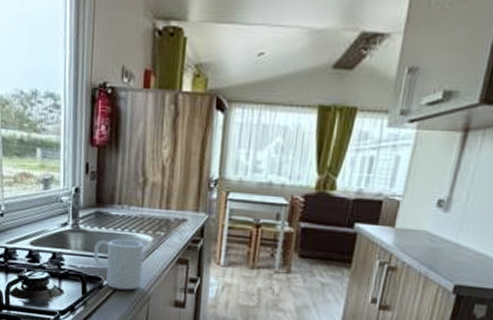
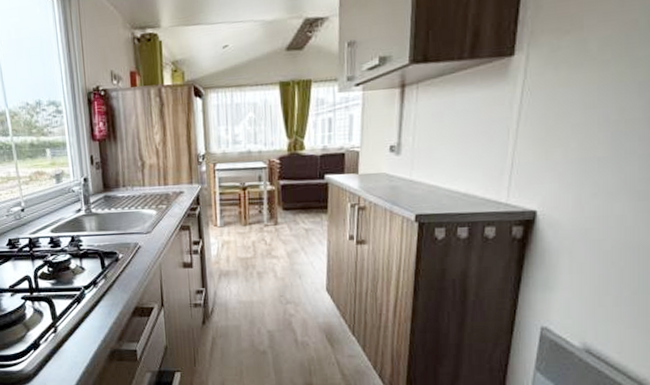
mug: present [94,239,144,290] -> none [107,216,152,260]

